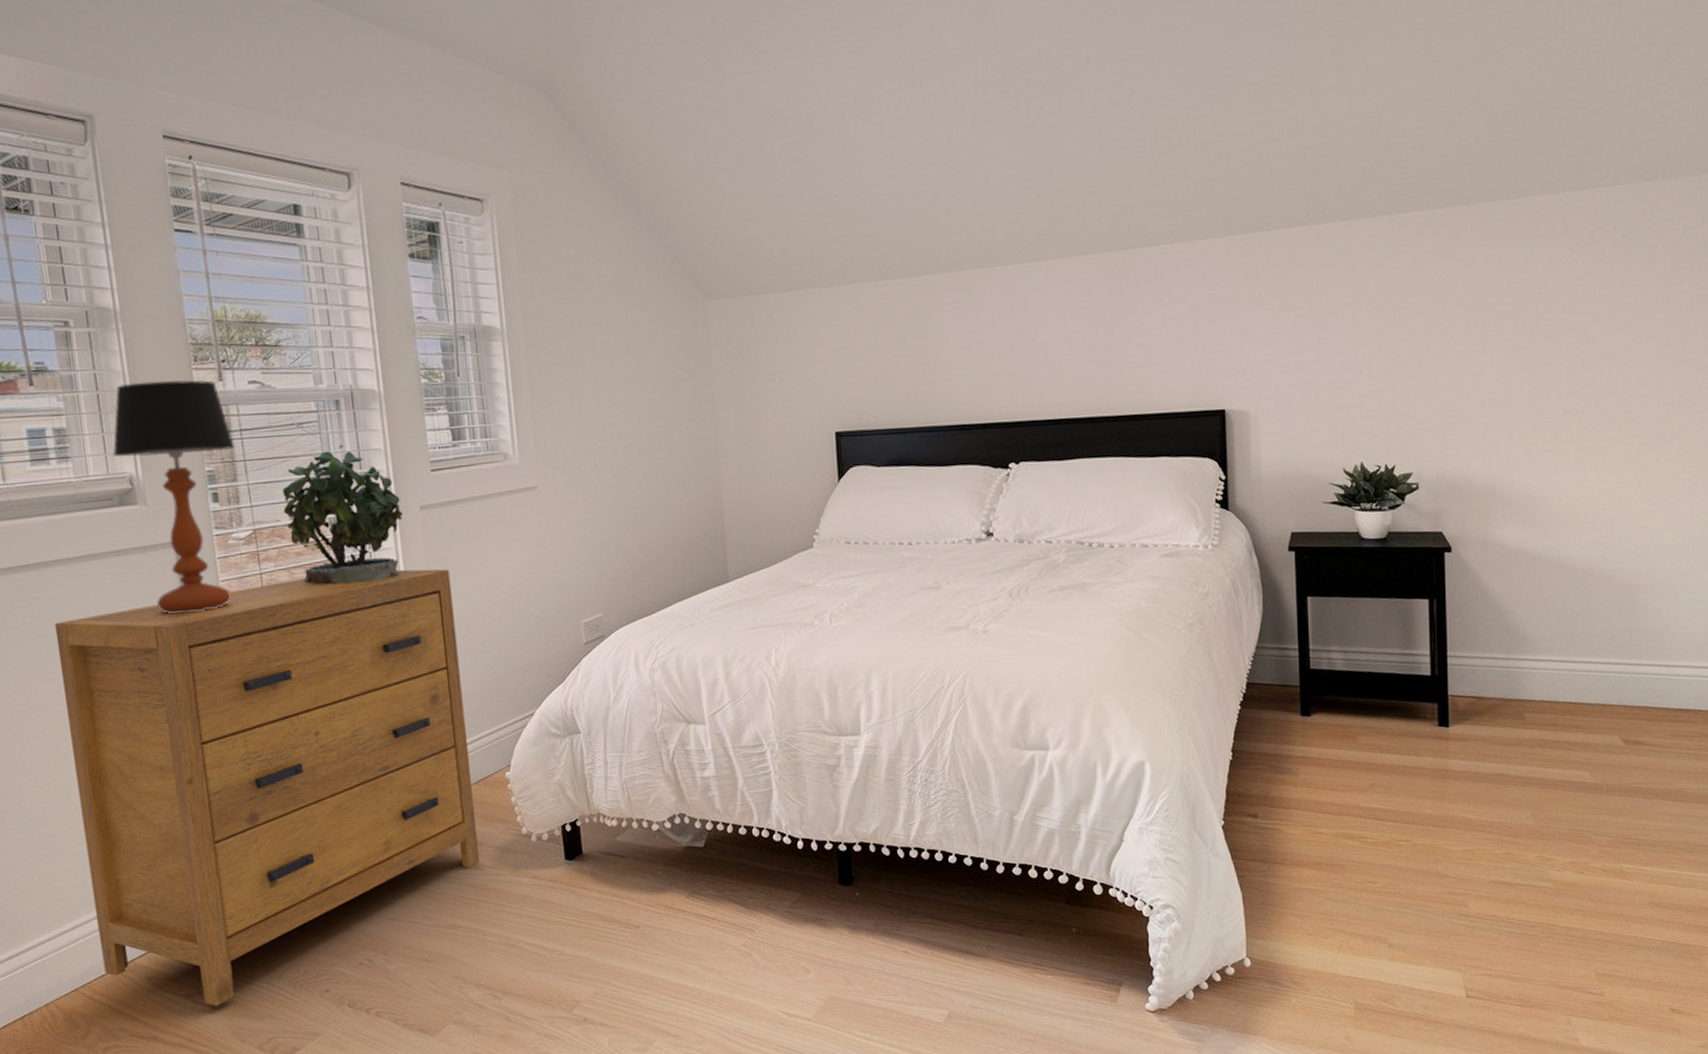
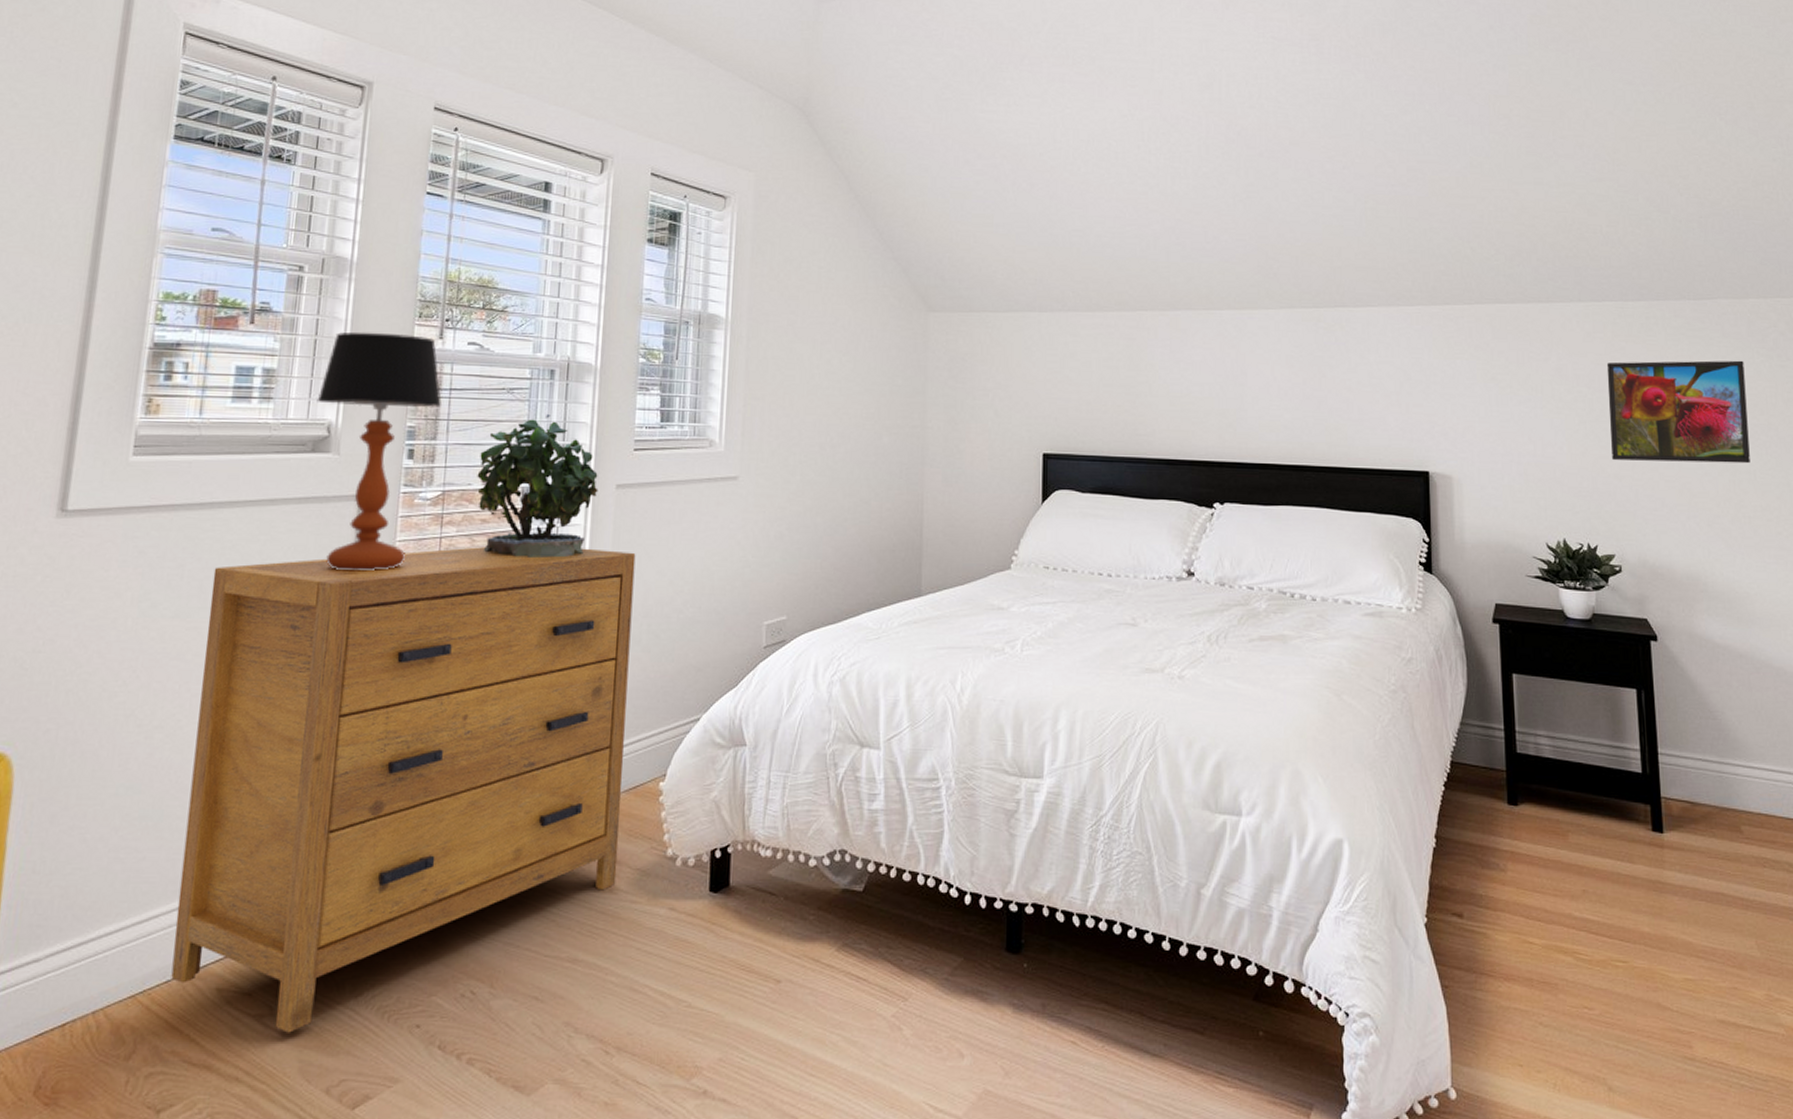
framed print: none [1411,259,1556,378] -> present [1606,360,1750,464]

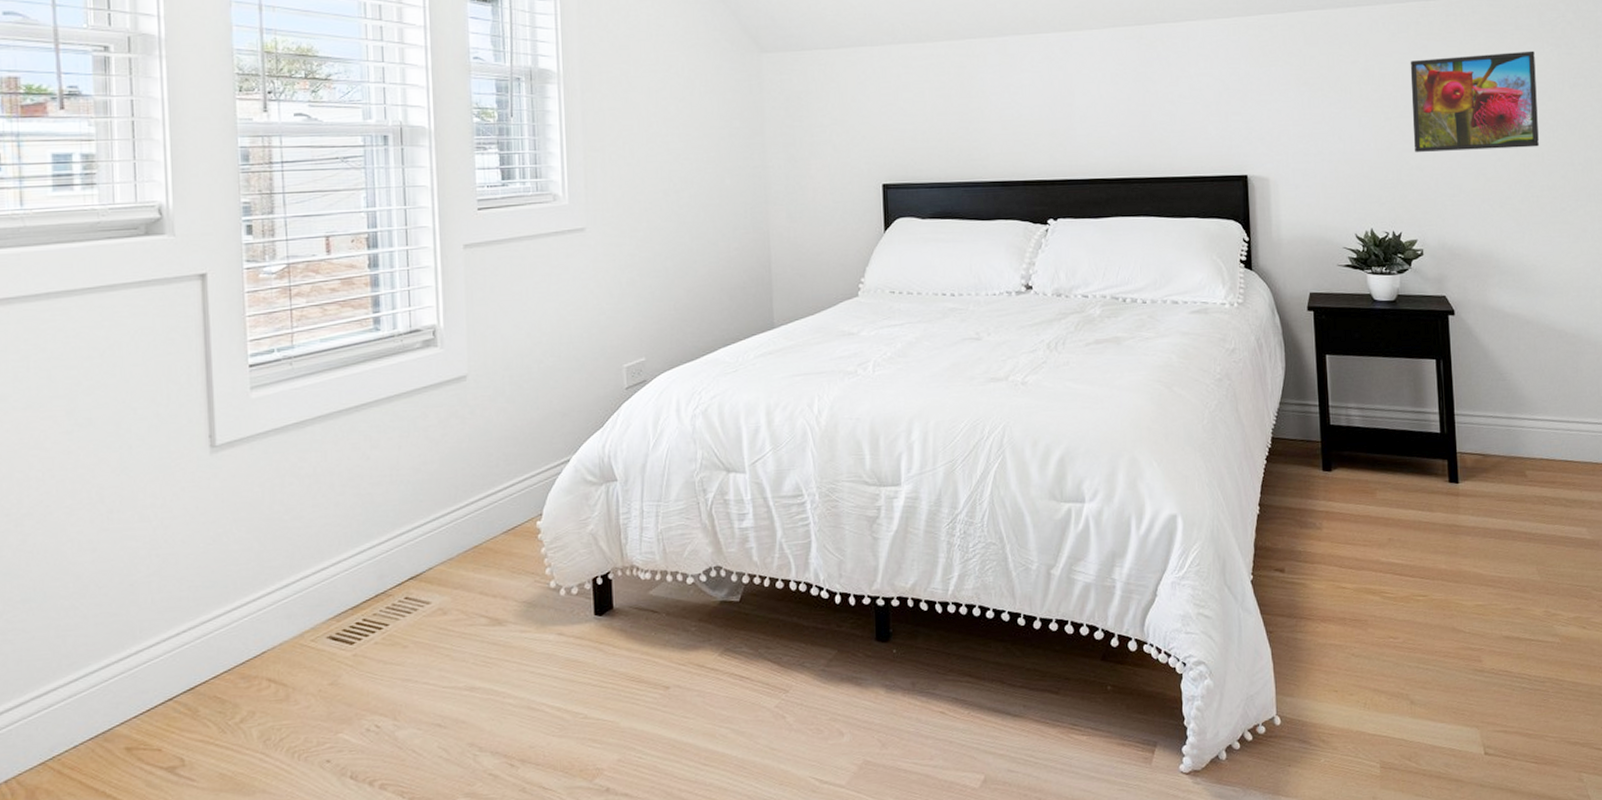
dresser: present [171,547,636,1033] -> none [60,308,504,780]
table lamp: present [316,331,442,571] -> none [143,109,274,350]
potted plant: present [477,413,599,559] -> none [320,179,446,323]

